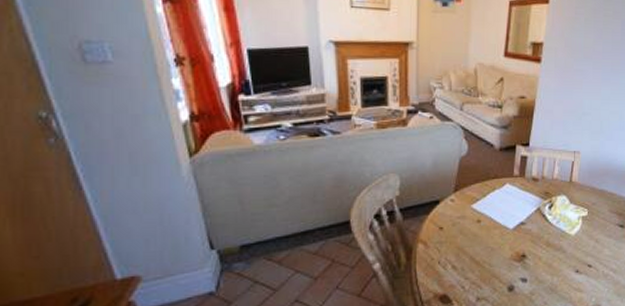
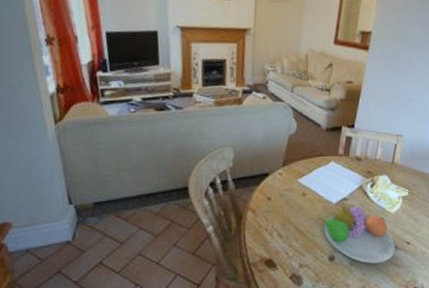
fruit bowl: none [495,228,577,291] -> present [318,203,396,263]

